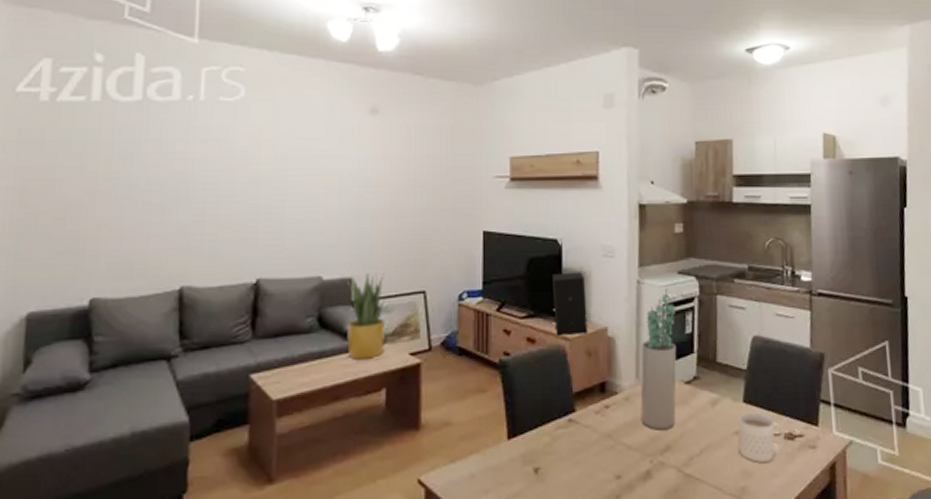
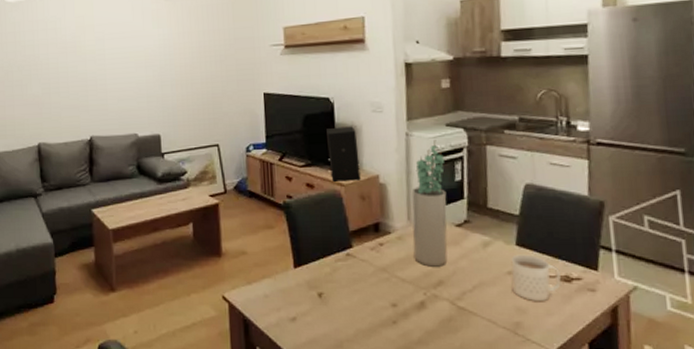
planter: present [347,273,387,360] -> none [157,130,190,199]

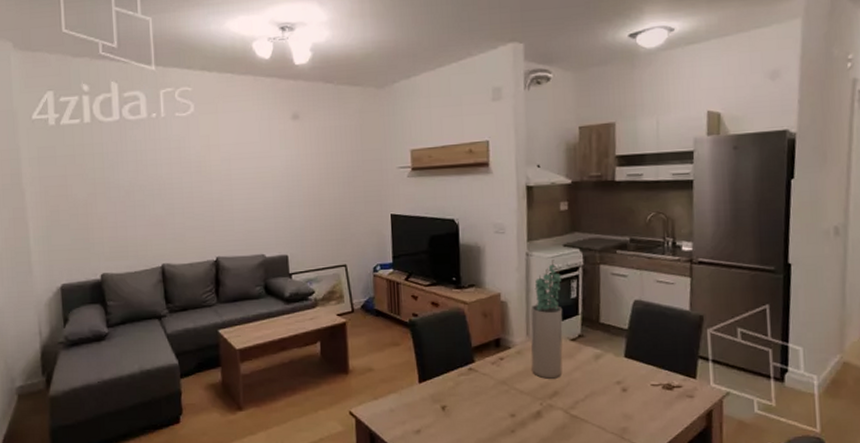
speaker: present [326,126,361,181] -> none [451,246,483,300]
mug: present [510,254,561,302] -> none [619,365,664,409]

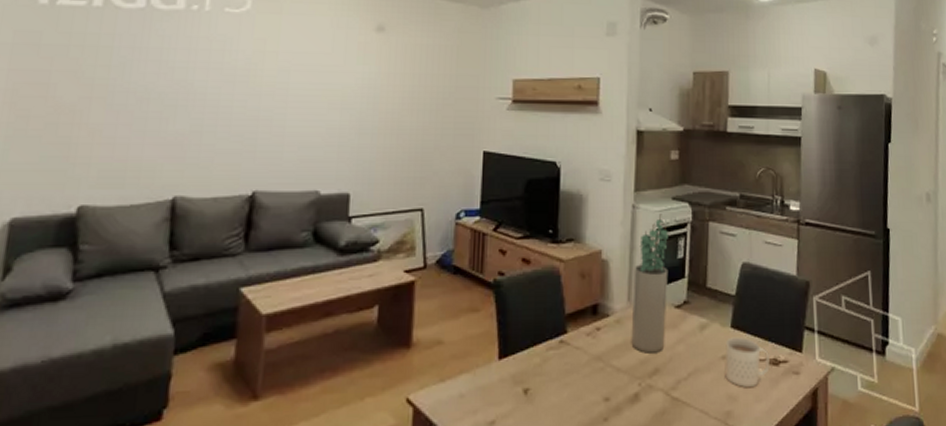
mug: none [619,365,664,409] -> present [724,337,770,388]

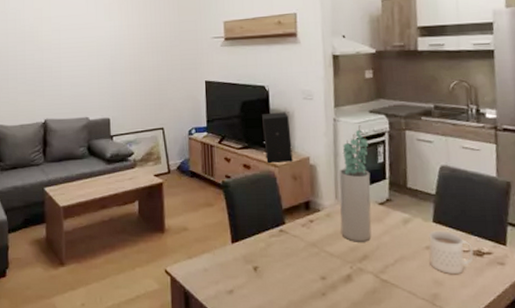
speaker: none [549,195,582,256] -> present [262,112,293,163]

